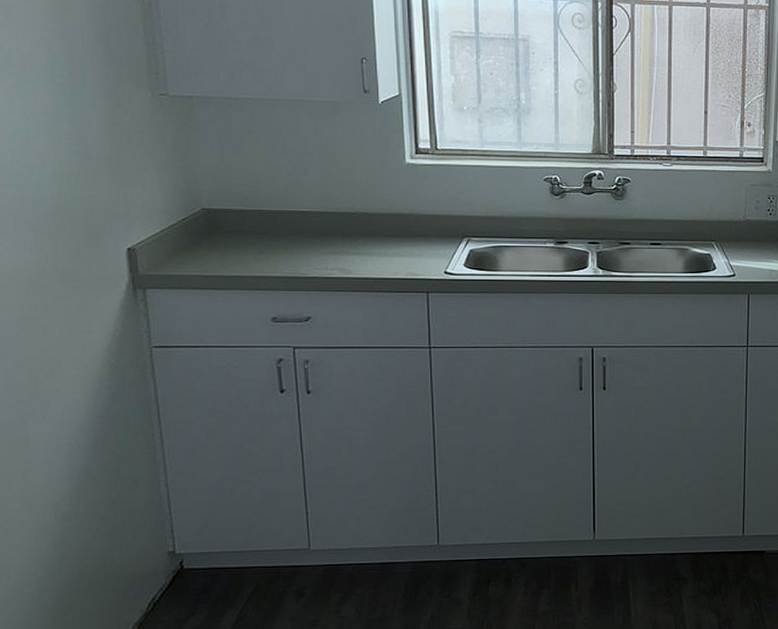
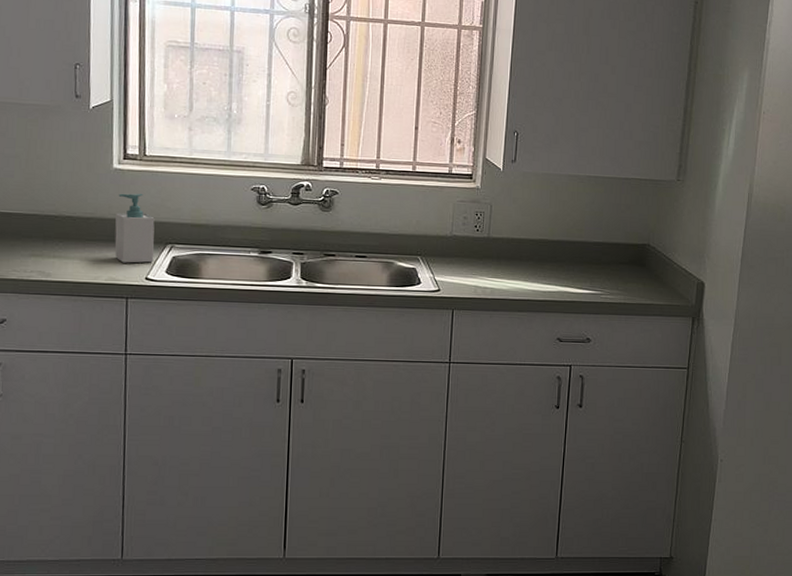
soap bottle: none [411,187,452,258] -> present [114,193,155,263]

